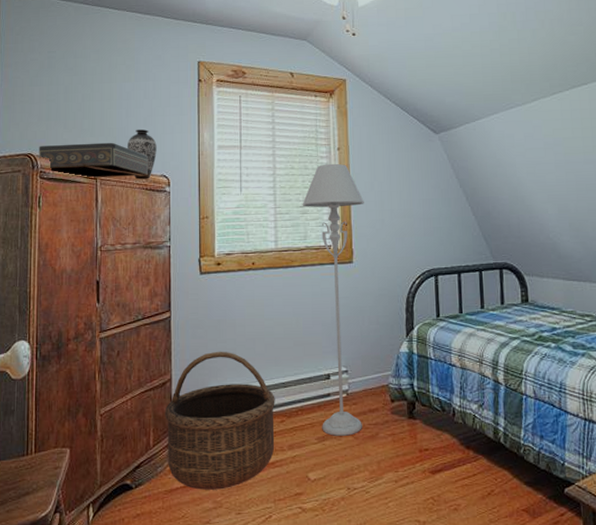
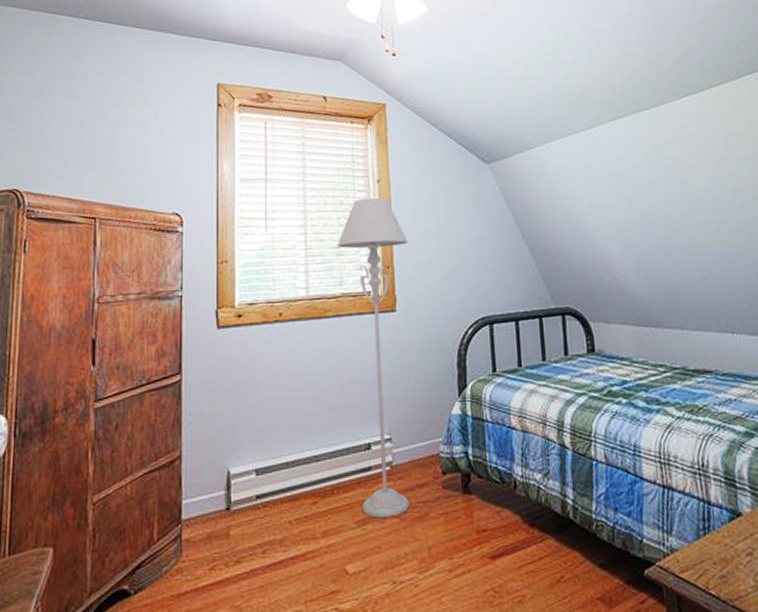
decorative box: present [38,142,148,178] -> none [25,175,157,218]
decorative vase: present [126,129,157,180] -> none [132,160,168,219]
basket: present [164,351,275,490] -> none [172,419,306,593]

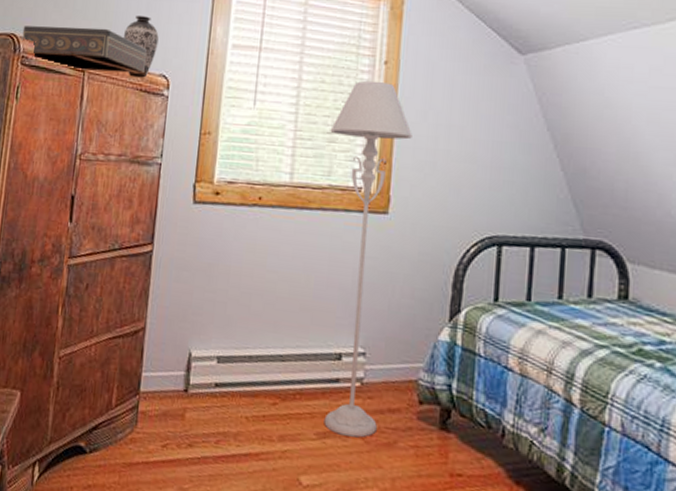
decorative box: none [25,175,157,218] -> present [22,26,147,74]
decorative vase: none [132,160,168,219] -> present [123,15,159,78]

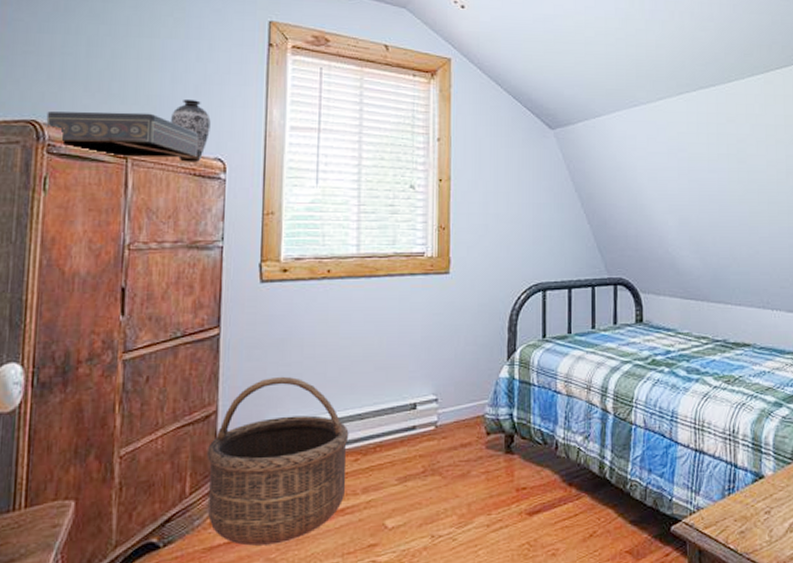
basket: none [130,302,269,475] -> present [206,376,349,546]
floor lamp: present [324,80,412,438] -> none [392,156,466,476]

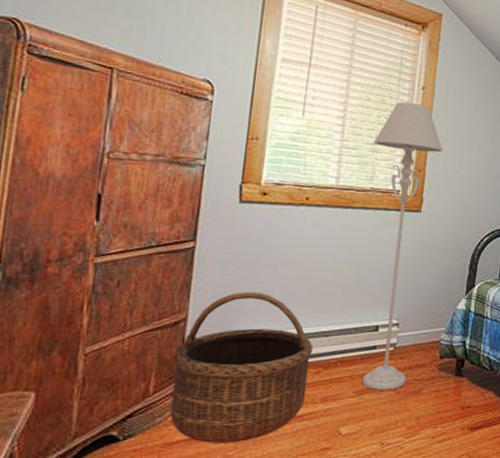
decorative box: present [46,111,198,158] -> none [28,11,188,77]
decorative vase: present [170,98,211,162] -> none [160,18,203,82]
floor lamp: none [392,156,466,476] -> present [362,102,443,390]

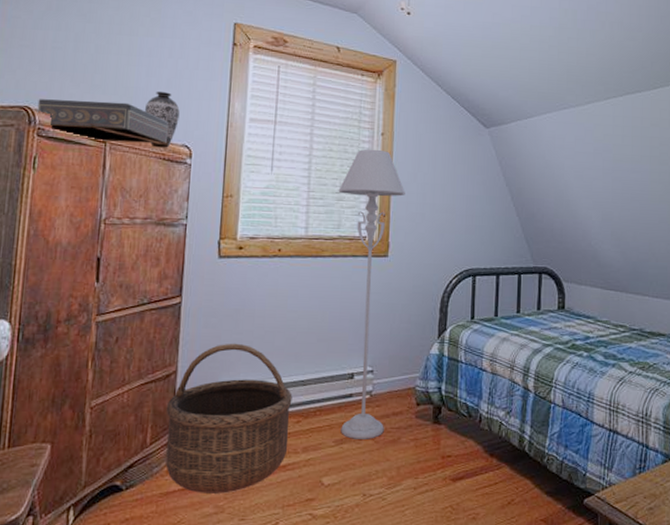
decorative box: none [28,11,188,77] -> present [37,99,168,144]
decorative vase: none [160,18,203,82] -> present [144,91,180,148]

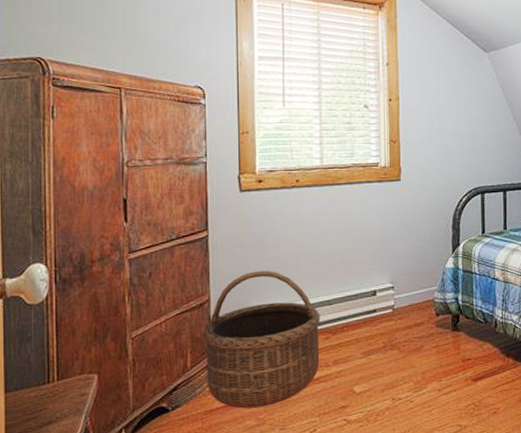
decorative box: present [37,99,168,144] -> none [50,48,180,87]
decorative vase: present [144,91,180,148] -> none [155,35,190,90]
floor lamp: present [338,149,405,439] -> none [349,79,413,350]

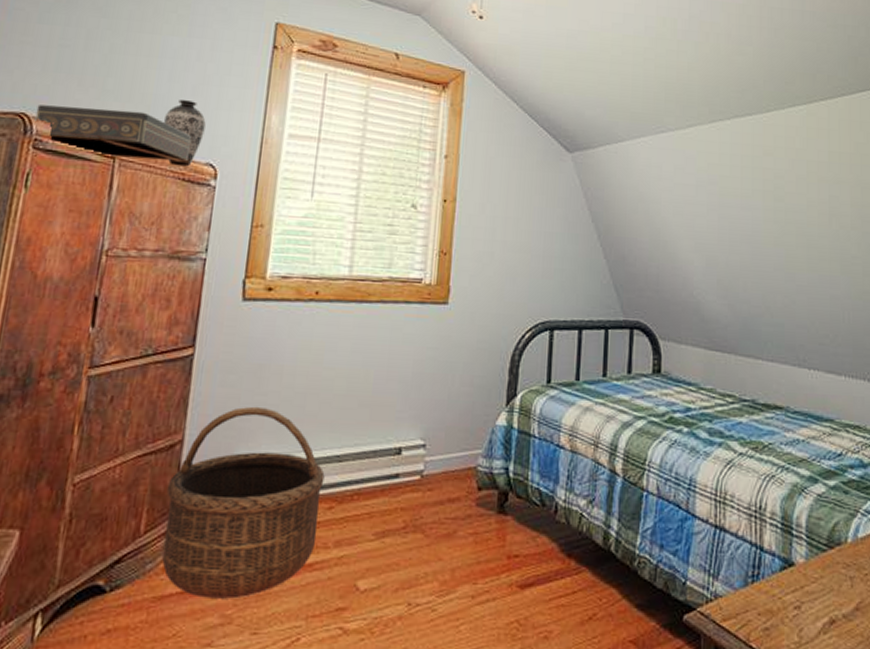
decorative box: none [50,48,180,87] -> present [35,105,191,162]
decorative vase: none [155,35,190,90] -> present [163,99,206,167]

